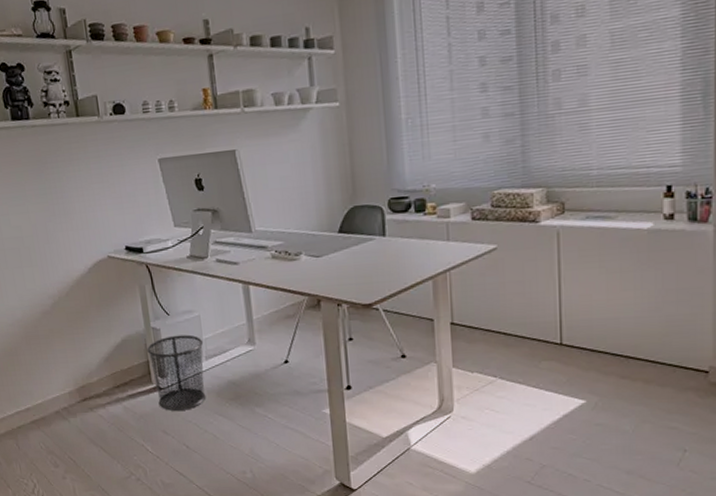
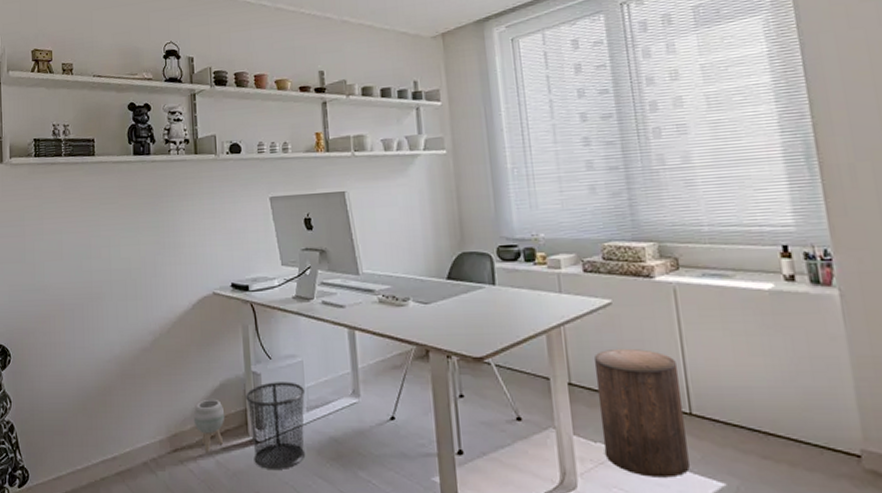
planter: none [98,353,129,399] -> present [193,399,225,452]
stool: none [476,289,555,399] -> present [594,349,690,478]

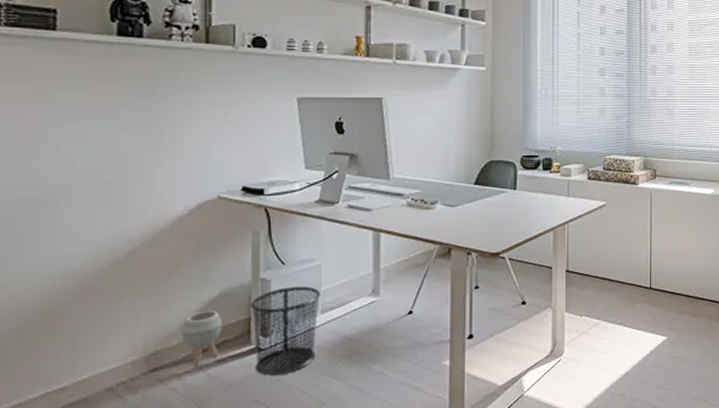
stool: present [594,349,690,478] -> none [587,240,646,339]

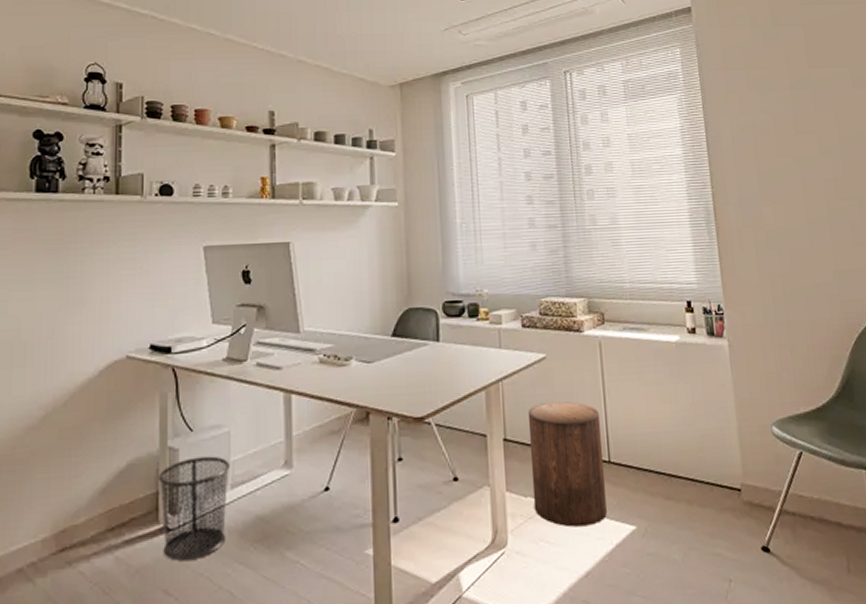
planter: present [181,310,223,367] -> none [89,482,131,547]
stool: none [587,240,646,339] -> present [528,401,607,528]

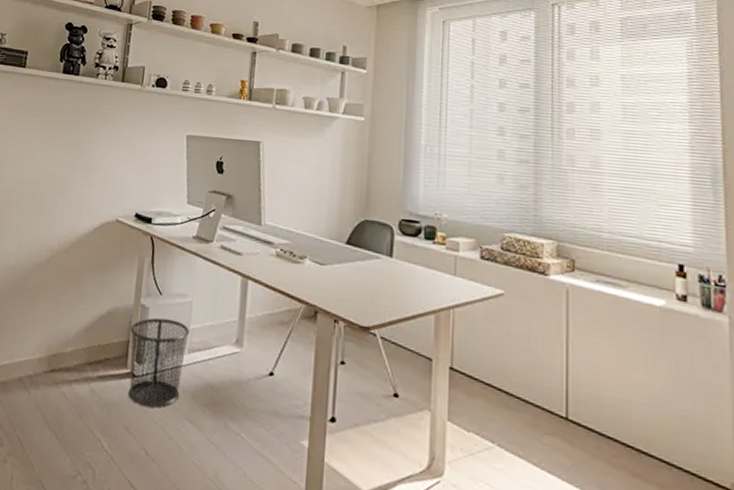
stool: present [528,401,607,528] -> none [476,340,561,481]

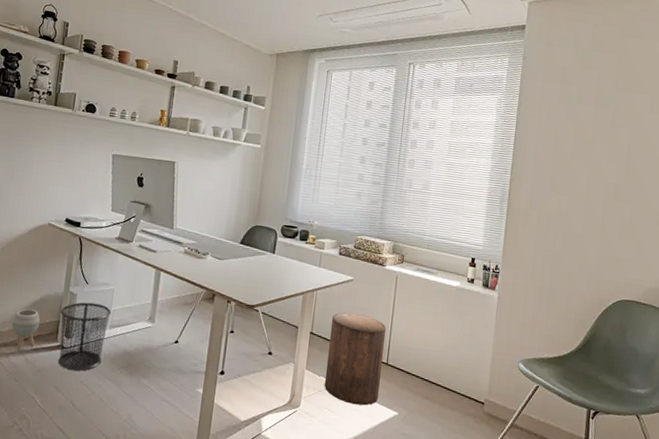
planter: none [75,324,108,378] -> present [11,308,41,351]
stool: none [476,340,561,481] -> present [324,312,387,406]

